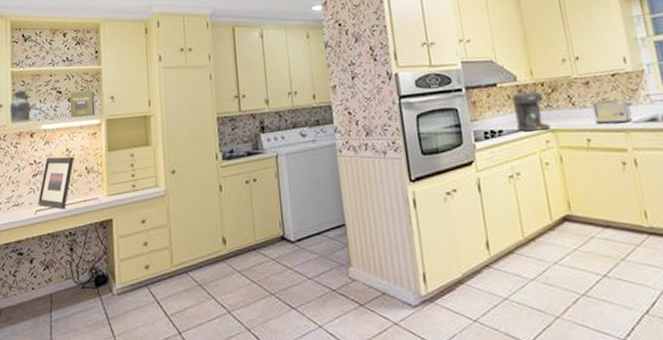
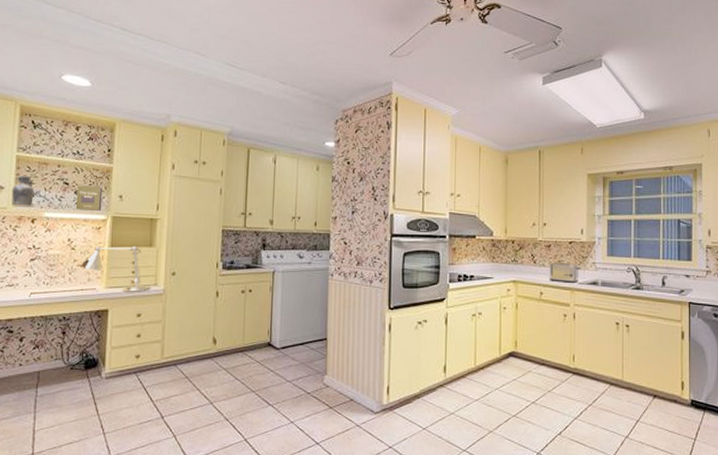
picture frame: present [37,156,74,210] -> none [32,244,75,295]
desk lamp: none [80,146,152,198] -> present [79,245,151,292]
coffee maker: present [512,91,551,132] -> none [485,246,513,280]

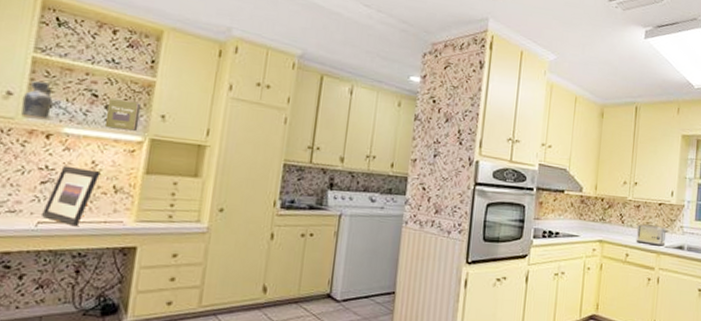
picture frame: none [32,244,75,295] -> present [40,165,101,227]
desk lamp: present [79,245,151,292] -> none [104,171,192,229]

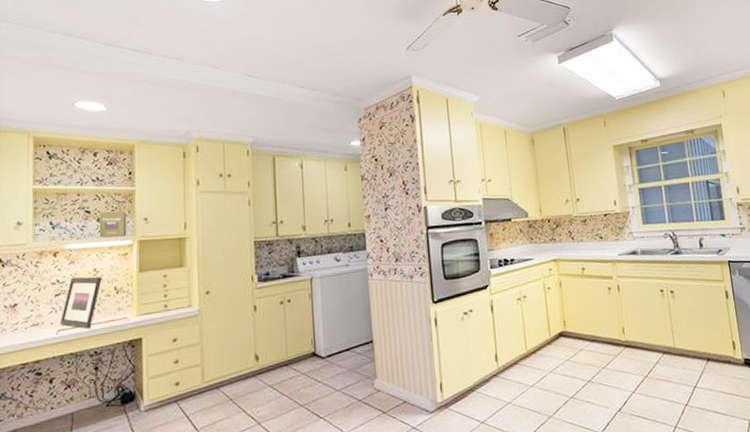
ceramic jug: present [20,81,53,120] -> none [30,208,54,242]
toaster: present [636,223,668,246] -> none [587,235,619,256]

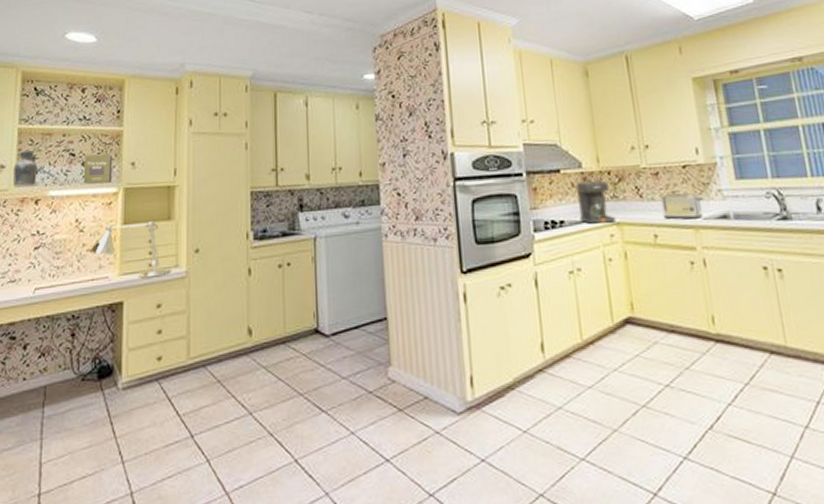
ceramic jug: none [30,208,54,242] -> present [12,150,38,188]
picture frame: present [59,276,102,329] -> none [37,228,84,289]
desk lamp: none [108,267,185,317] -> present [89,220,171,278]
coffee maker: none [524,226,554,261] -> present [577,180,616,224]
toaster: none [587,235,619,256] -> present [660,193,703,220]

